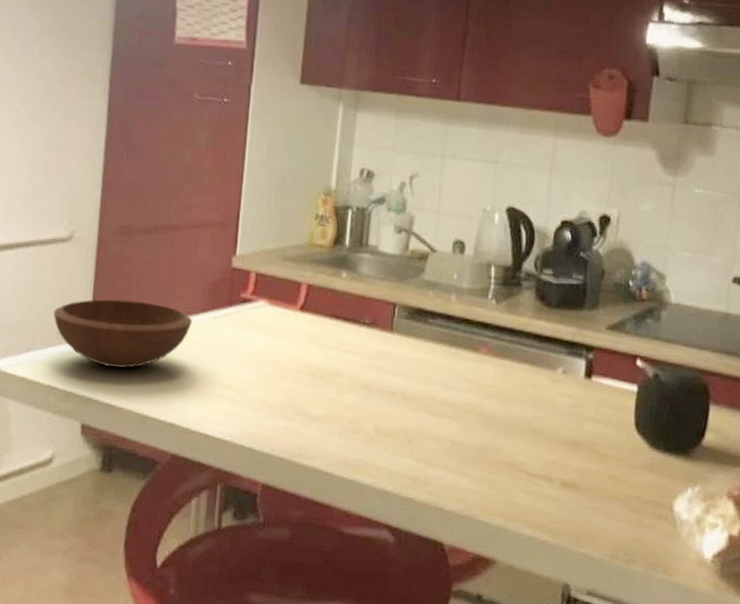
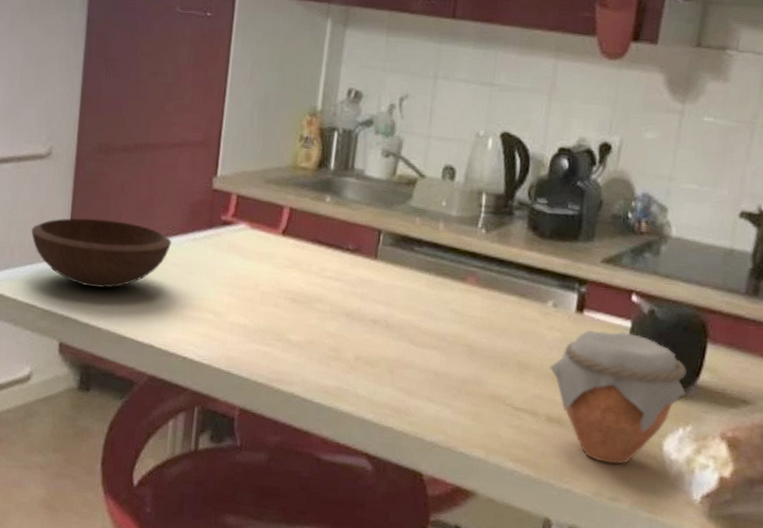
jar: none [561,394,692,527] -> present [549,329,687,465]

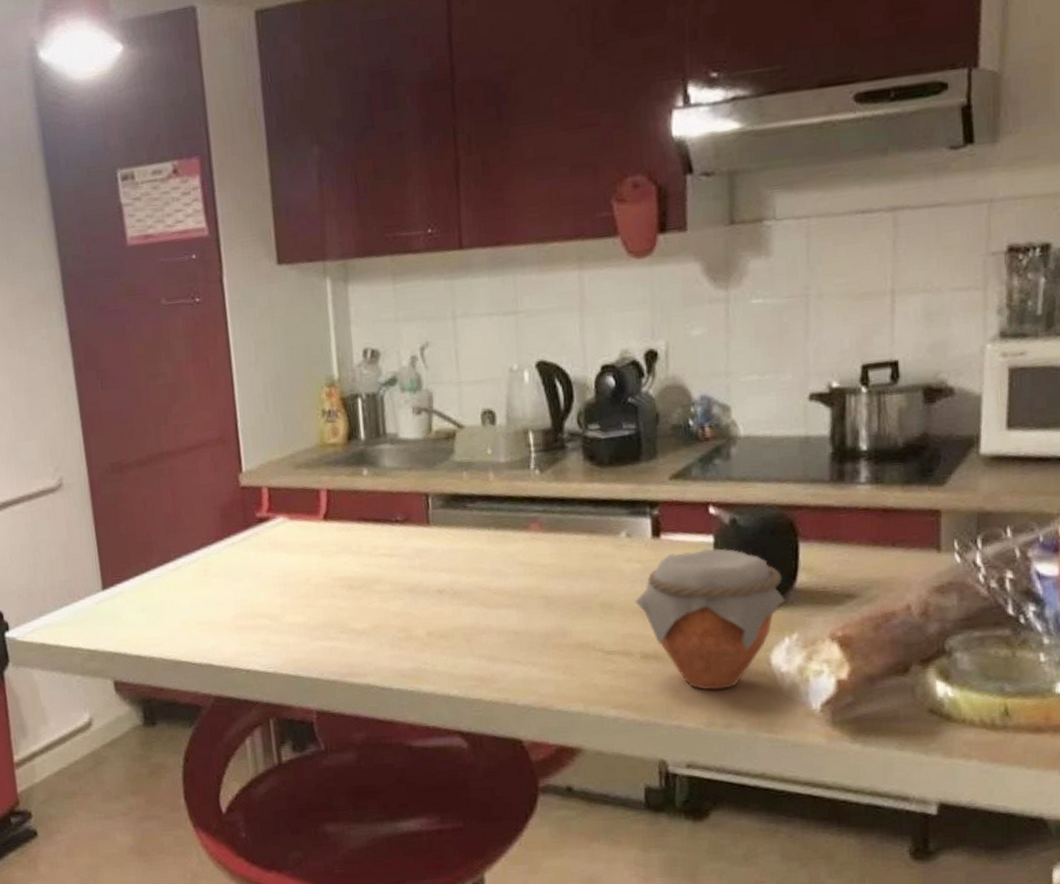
bowl: present [31,218,171,289] -> none [58,541,209,617]

